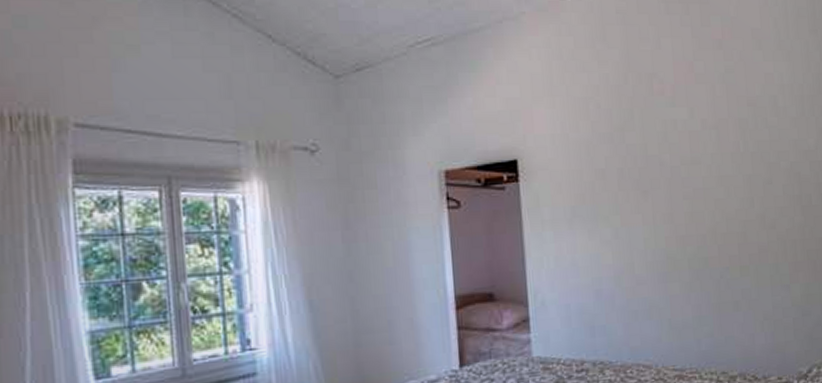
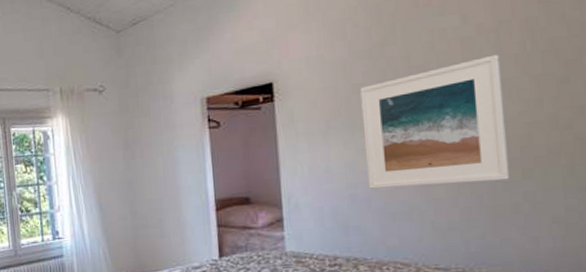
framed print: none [603,151,731,285] -> present [360,54,510,189]

